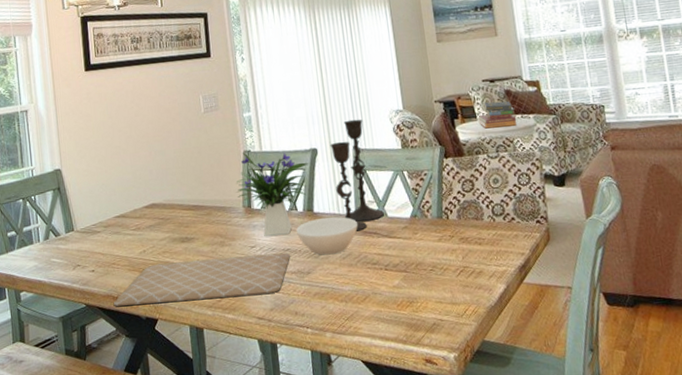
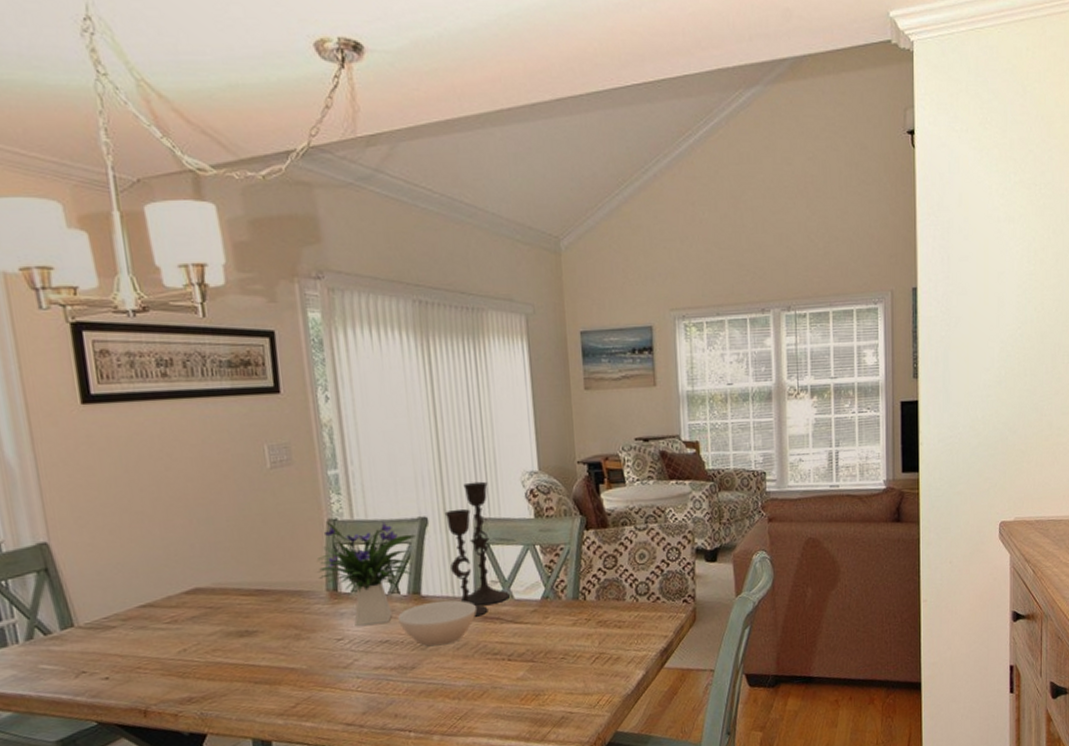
placemat: present [113,252,290,306] -> none [139,645,389,722]
books: present [479,101,517,129] -> none [628,464,671,496]

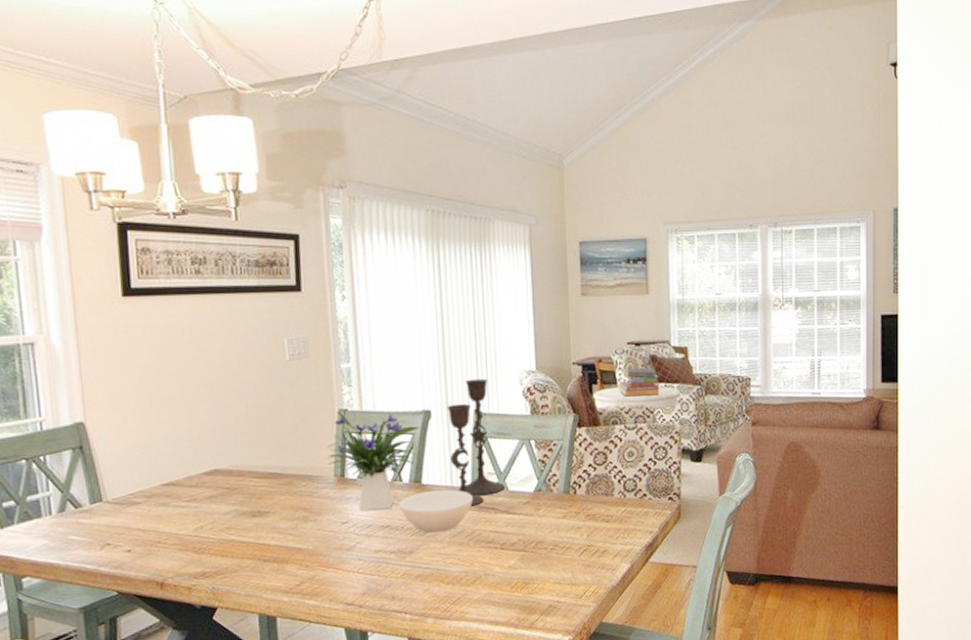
books: none [628,464,671,496] -> present [620,367,660,397]

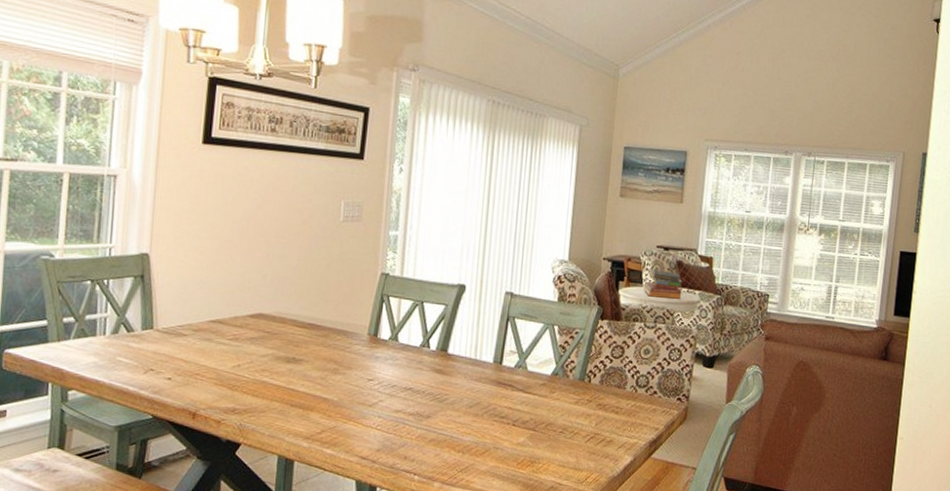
flower arrangement: present [327,411,420,511] -> none [363,275,454,372]
soup bowl: present [399,490,473,533] -> none [424,361,493,401]
candlestick: present [446,378,504,506] -> none [477,260,524,381]

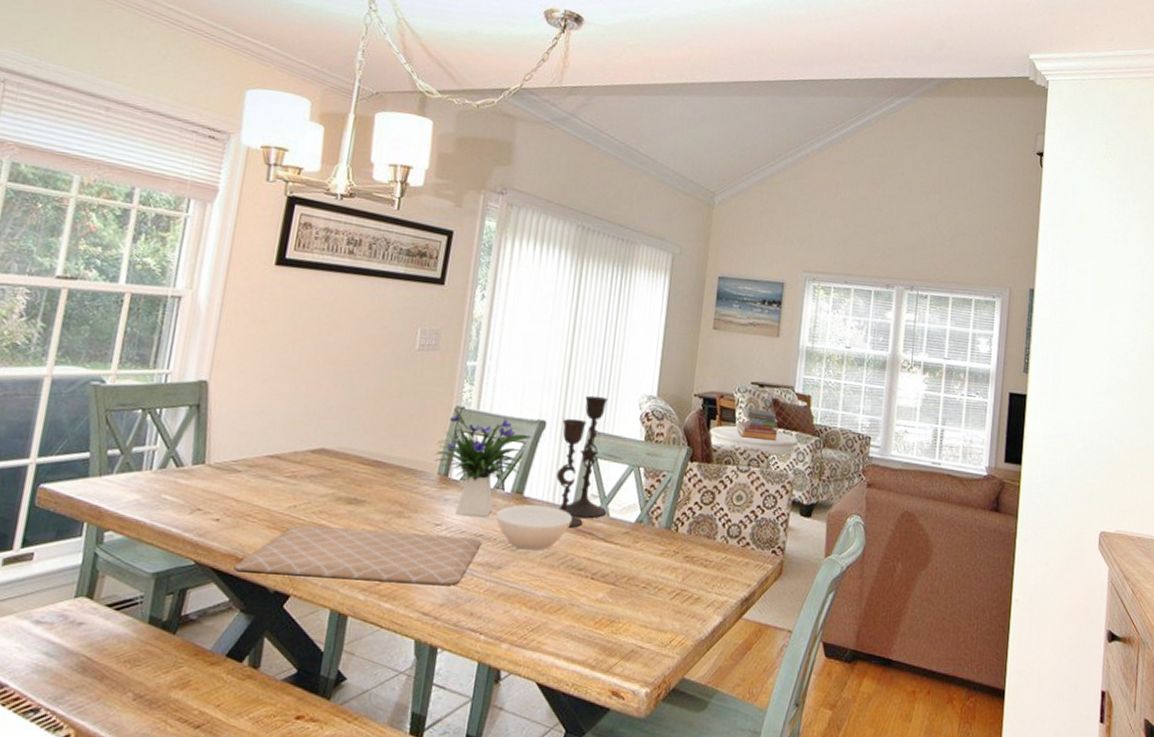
placemat: none [188,382,411,433] -> present [234,525,482,585]
flower arrangement: none [363,275,454,372] -> present [434,408,533,517]
soup bowl: none [424,361,493,401] -> present [496,504,572,551]
candlestick: none [477,260,524,381] -> present [556,395,608,528]

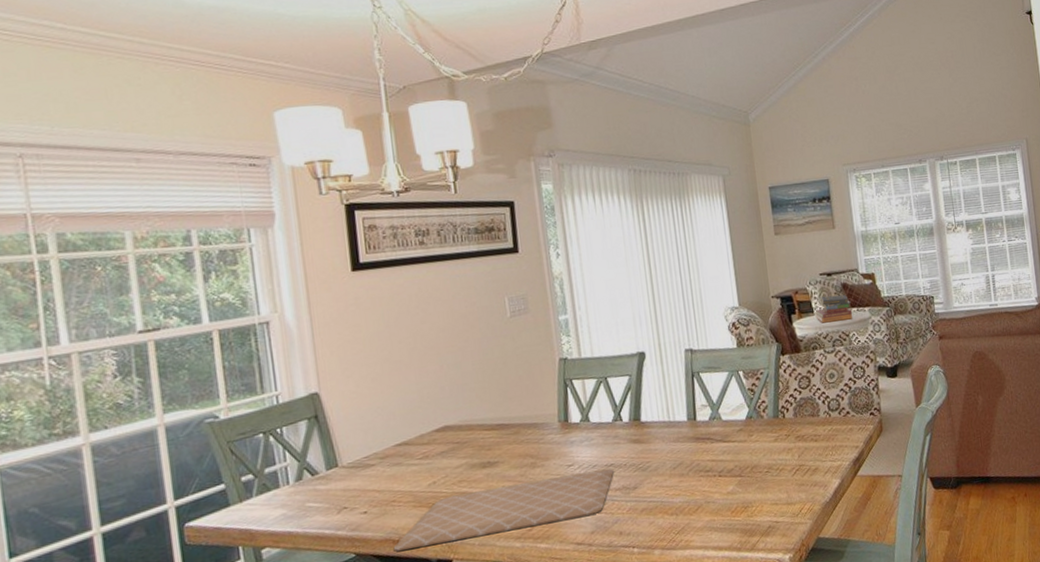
flower arrangement: present [434,408,533,517] -> none [551,357,636,452]
soup bowl: present [496,504,572,551] -> none [621,424,690,468]
candlestick: present [556,395,608,528] -> none [659,318,718,439]

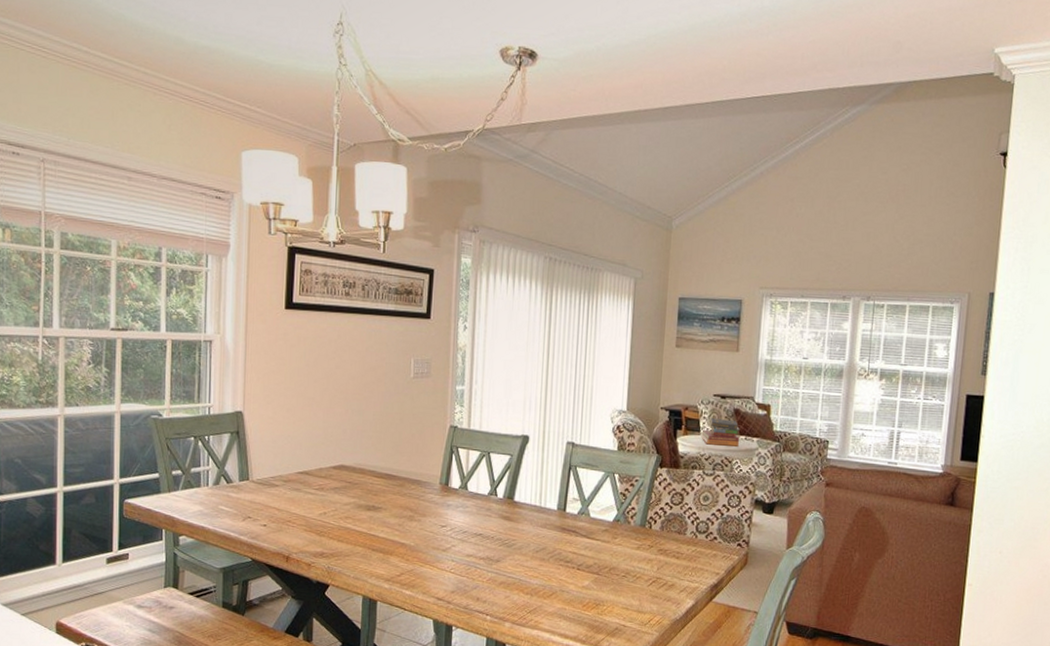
placemat: present [393,468,614,551] -> none [282,528,481,576]

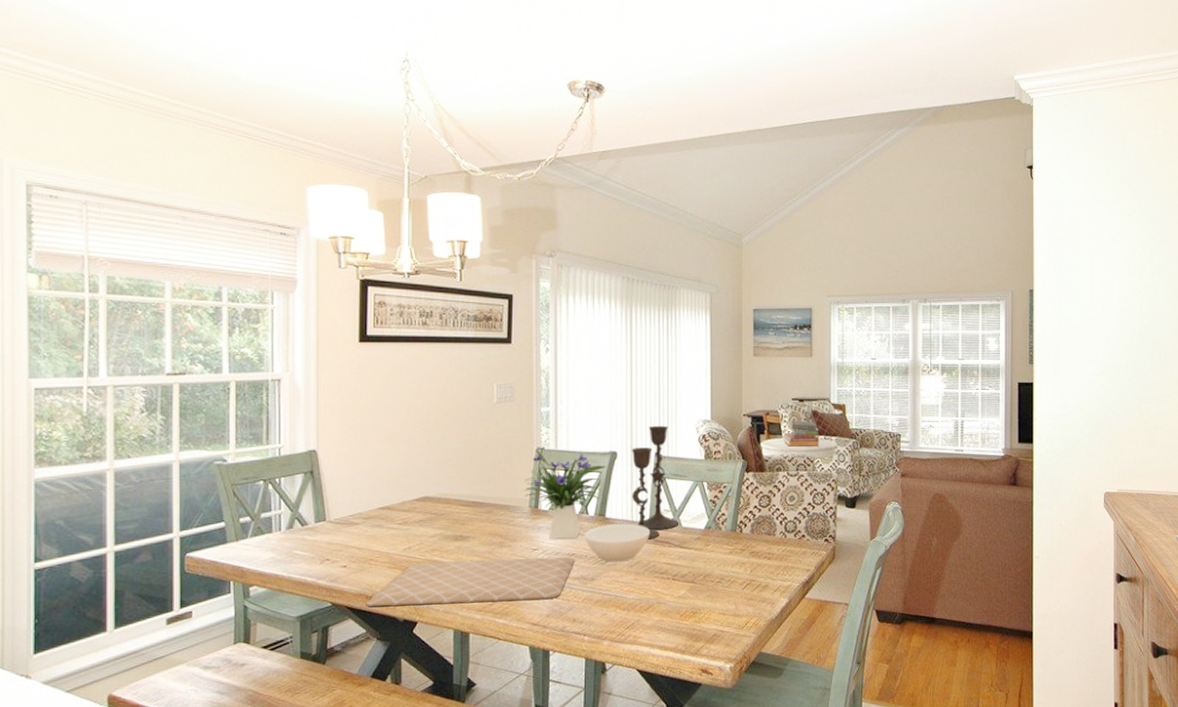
placemat: none [282,528,481,576] -> present [366,557,575,606]
flower arrangement: none [435,427,518,519] -> present [524,449,607,539]
soup bowl: none [492,508,557,546] -> present [585,524,650,562]
candlestick: none [541,412,587,527] -> present [631,425,678,540]

